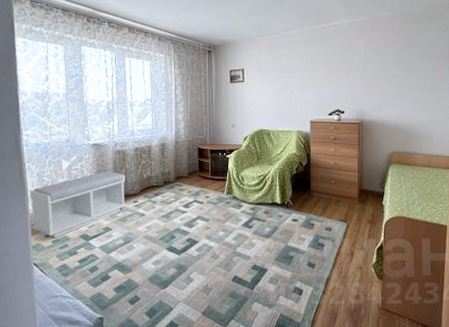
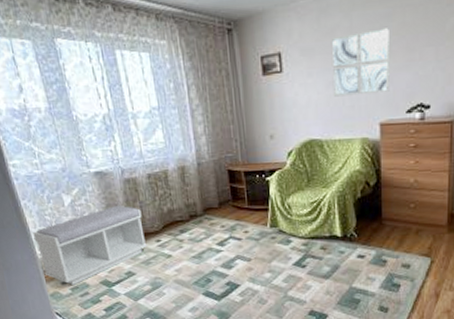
wall art: none [278,59,317,101] -> present [331,28,390,97]

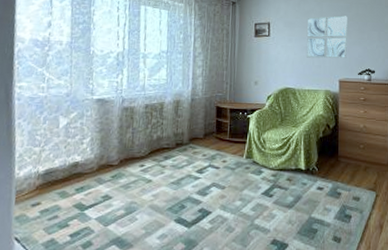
bench: present [33,206,147,285] -> none [16,131,132,207]

